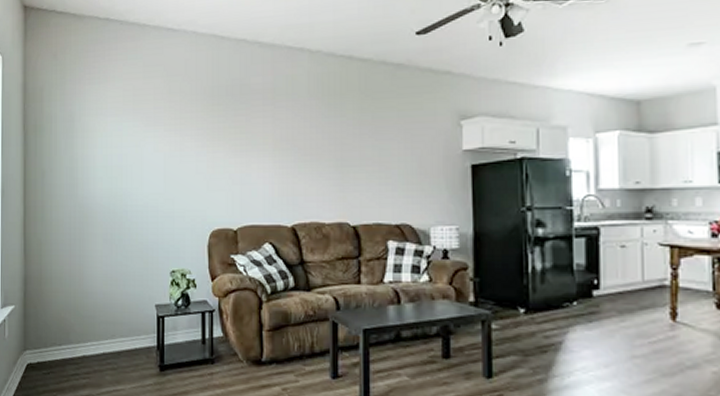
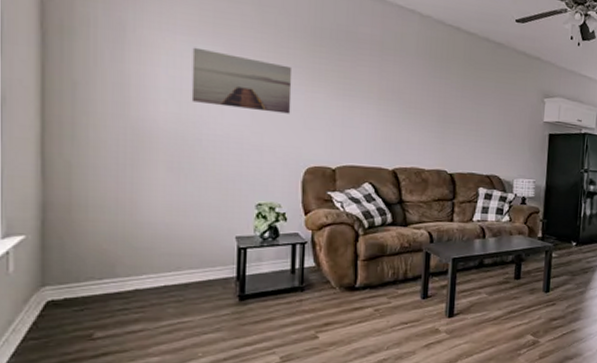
wall art: none [119,125,196,178] -> present [191,47,293,114]

